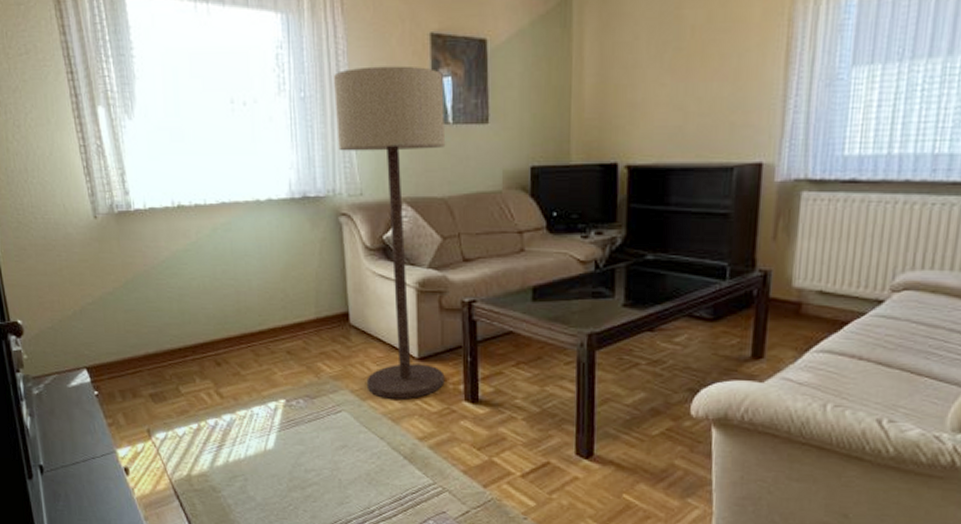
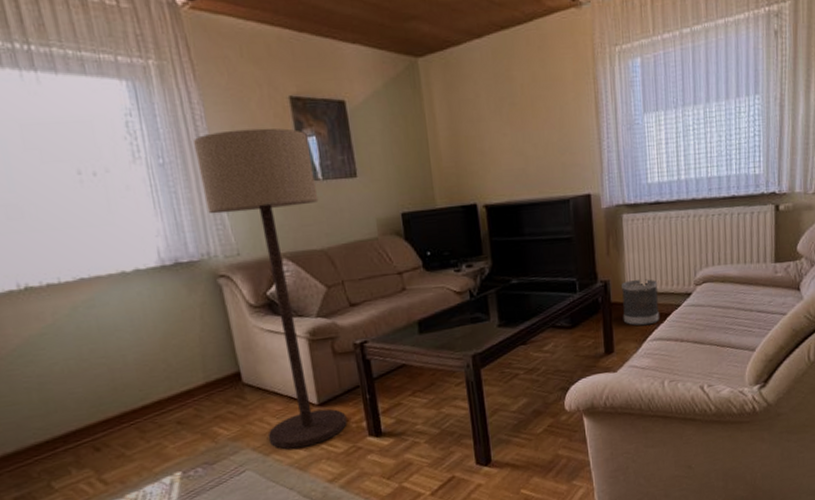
wastebasket: none [782,274,838,332] -> present [622,279,660,326]

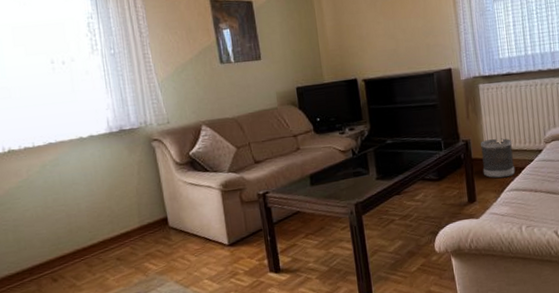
floor lamp: present [194,128,347,450] -> none [137,24,252,283]

